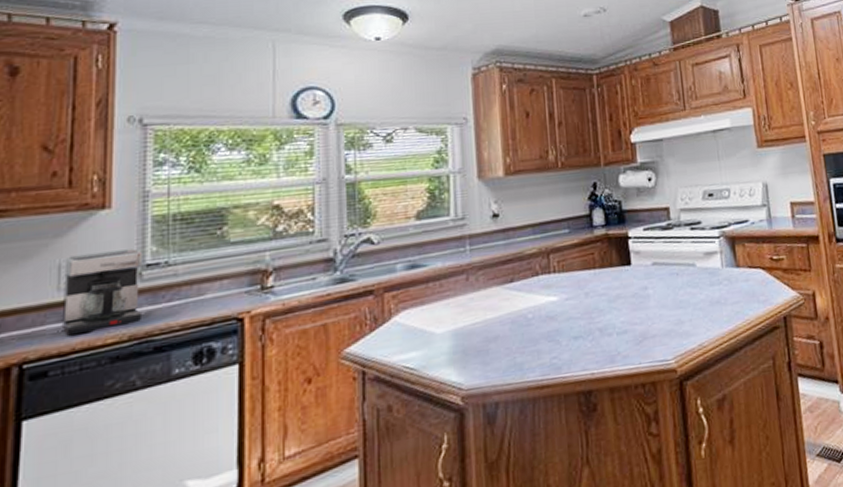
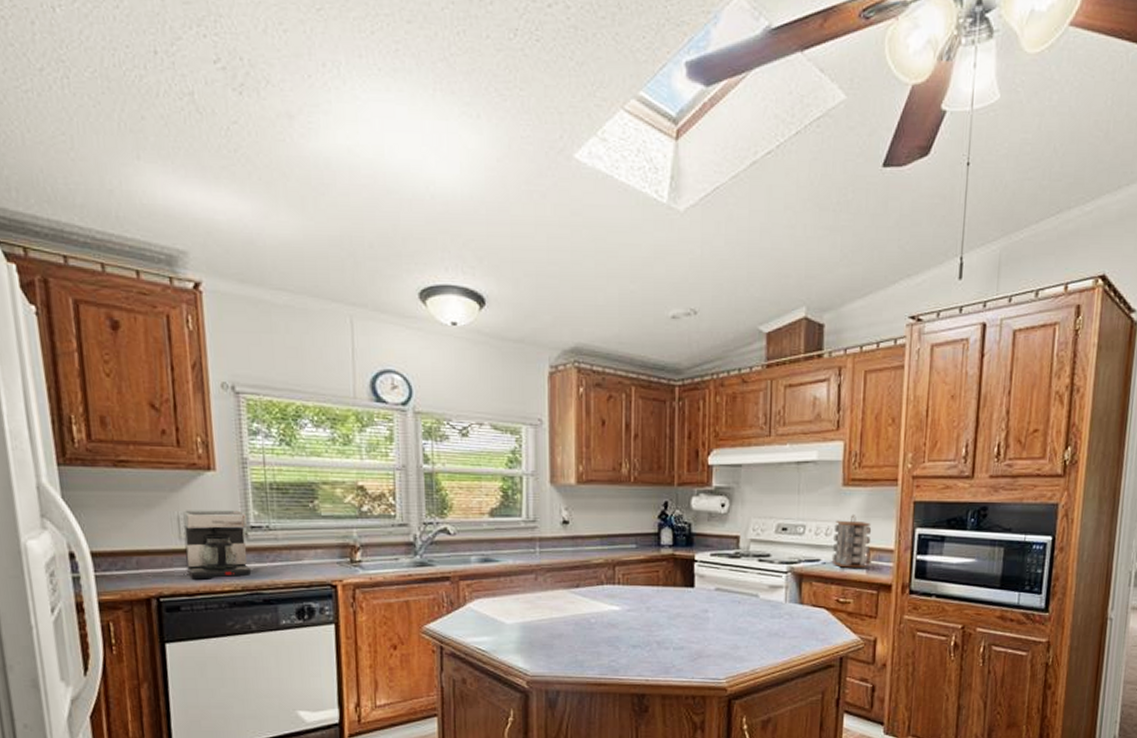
spice rack: none [756,172,794,226] -> present [831,513,872,569]

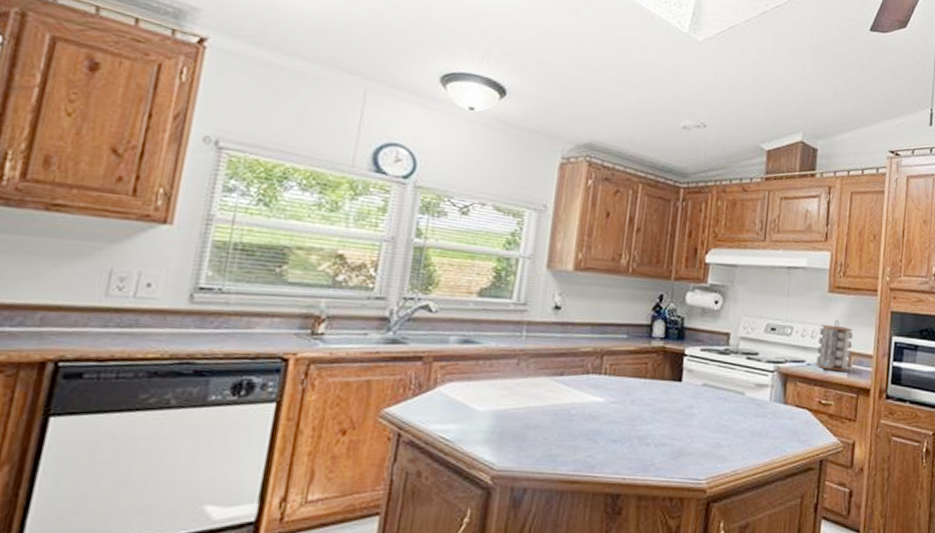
coffee maker: present [182,510,252,579] -> none [103,264,198,343]

